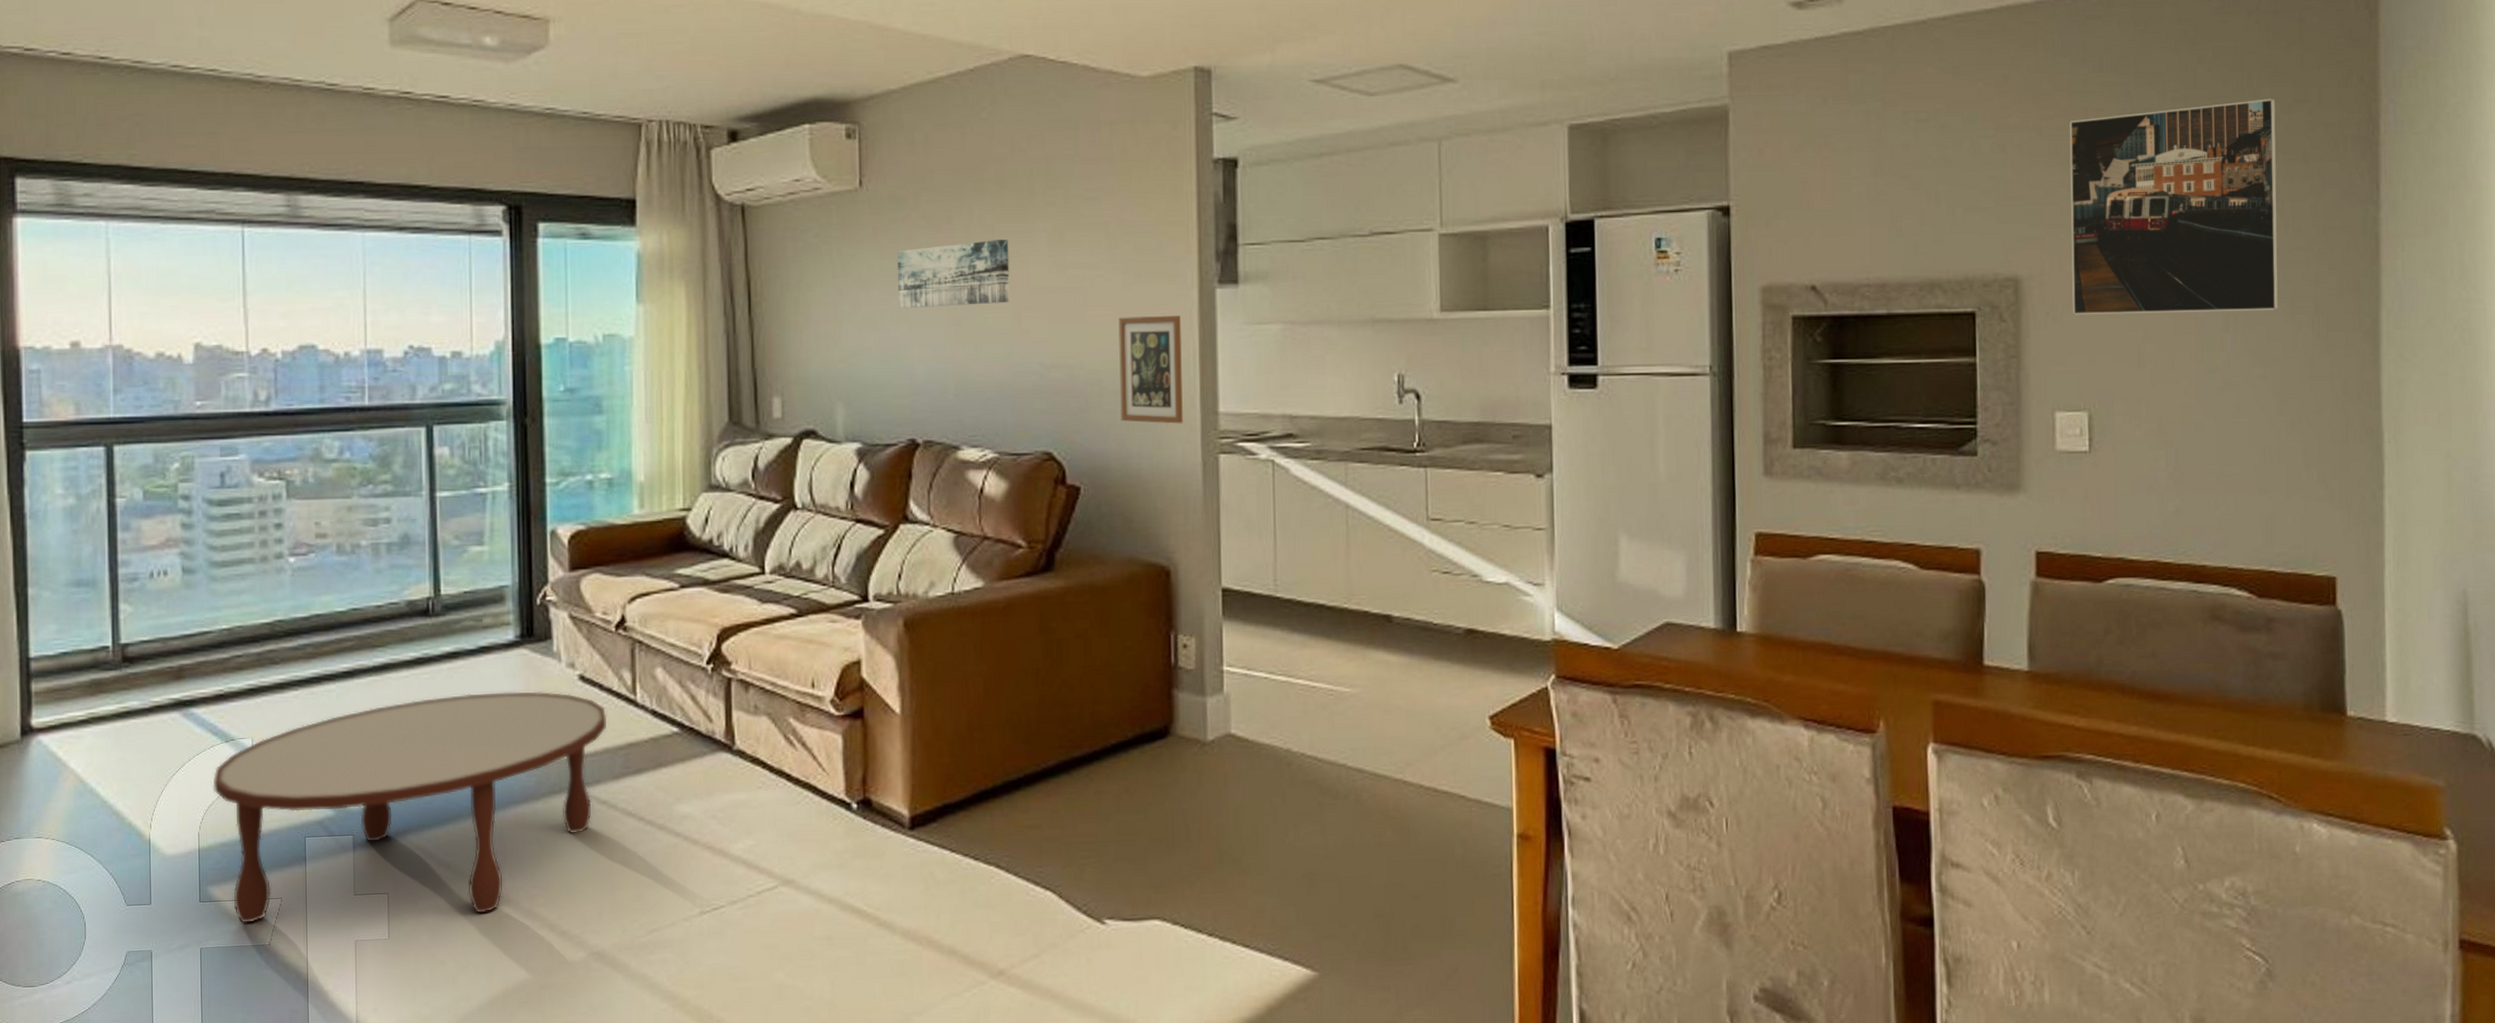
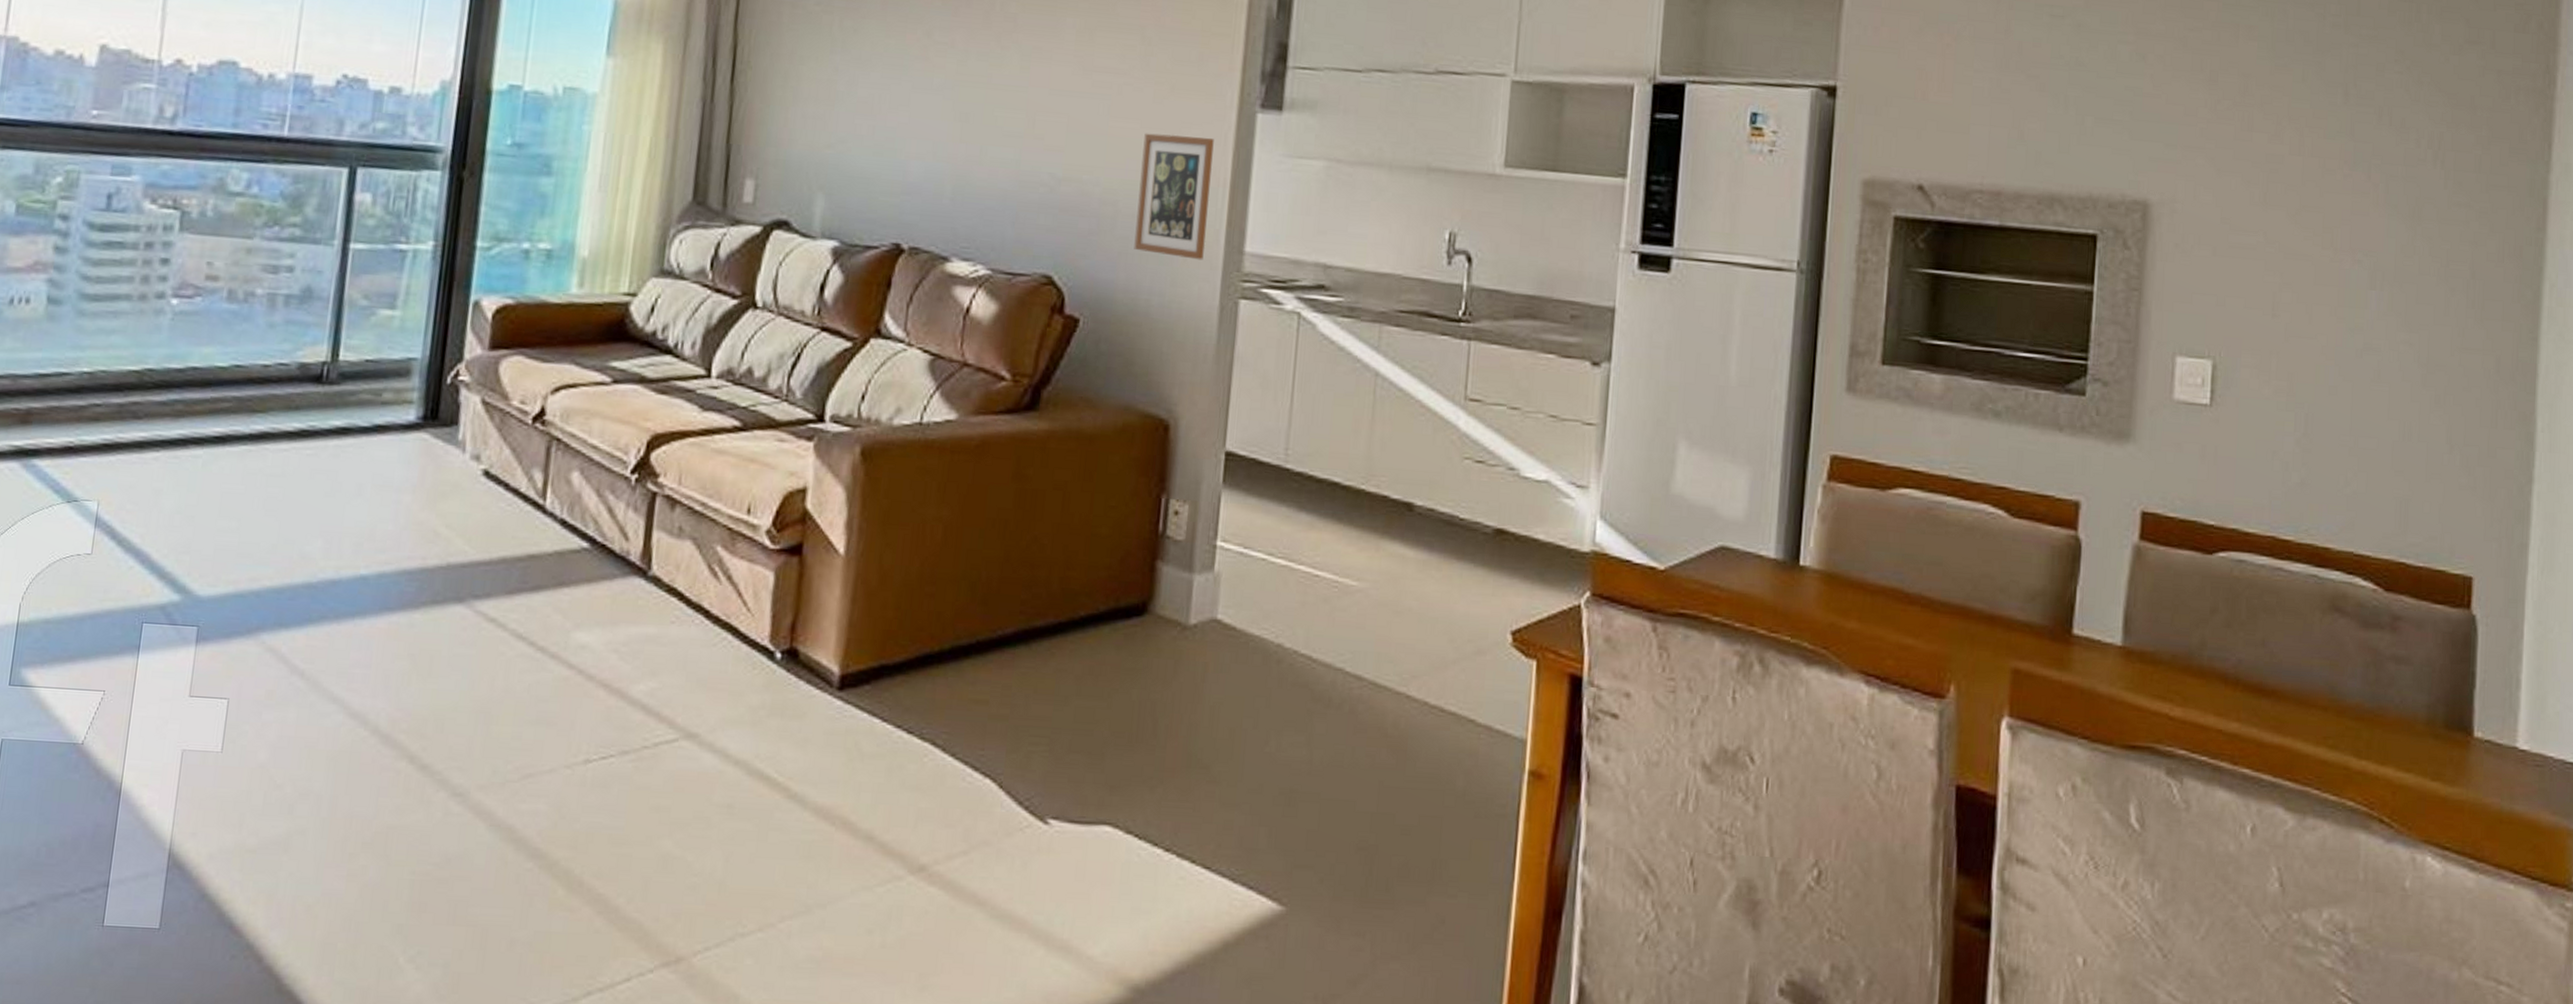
coffee table: present [212,691,607,924] -> none [44,477,510,735]
wall art: present [897,240,1010,309] -> none [900,30,1032,103]
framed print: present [2069,98,2278,315] -> none [2204,35,2445,271]

